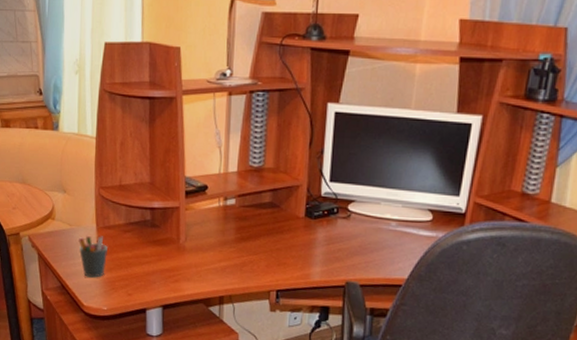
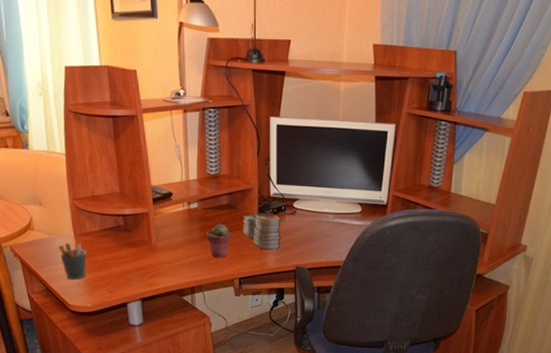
potted succulent: none [242,224,272,265] -> present [207,224,232,258]
book: none [286,214,332,259] -> present [243,212,281,250]

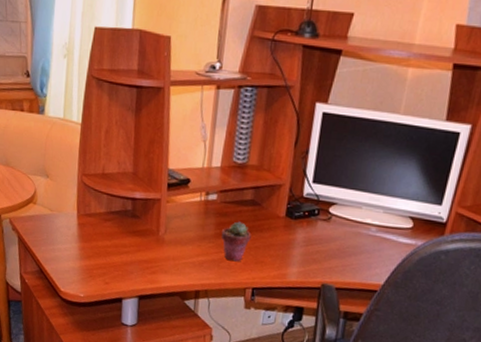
pen holder: present [58,242,87,280] -> none [58,222,87,265]
book: present [243,212,281,250] -> none [265,214,312,260]

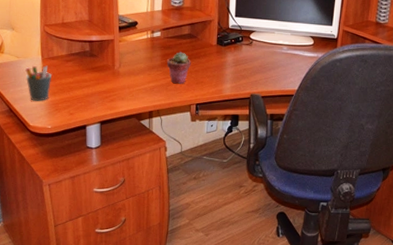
pen holder: none [58,222,87,265] -> present [25,65,52,101]

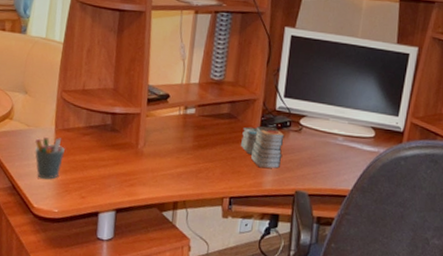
potted succulent: present [167,52,191,84] -> none [199,133,228,172]
book: none [202,42,238,78] -> present [241,126,285,169]

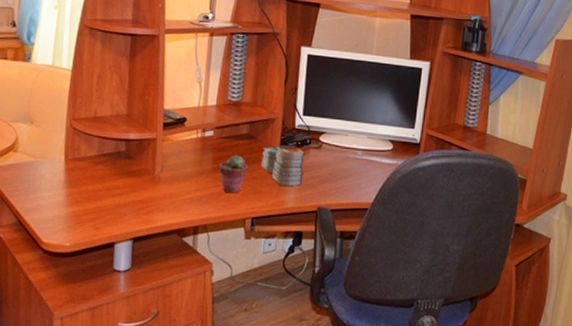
pen holder: present [34,137,65,179] -> none [42,168,76,212]
potted succulent: none [199,133,228,172] -> present [219,155,249,194]

